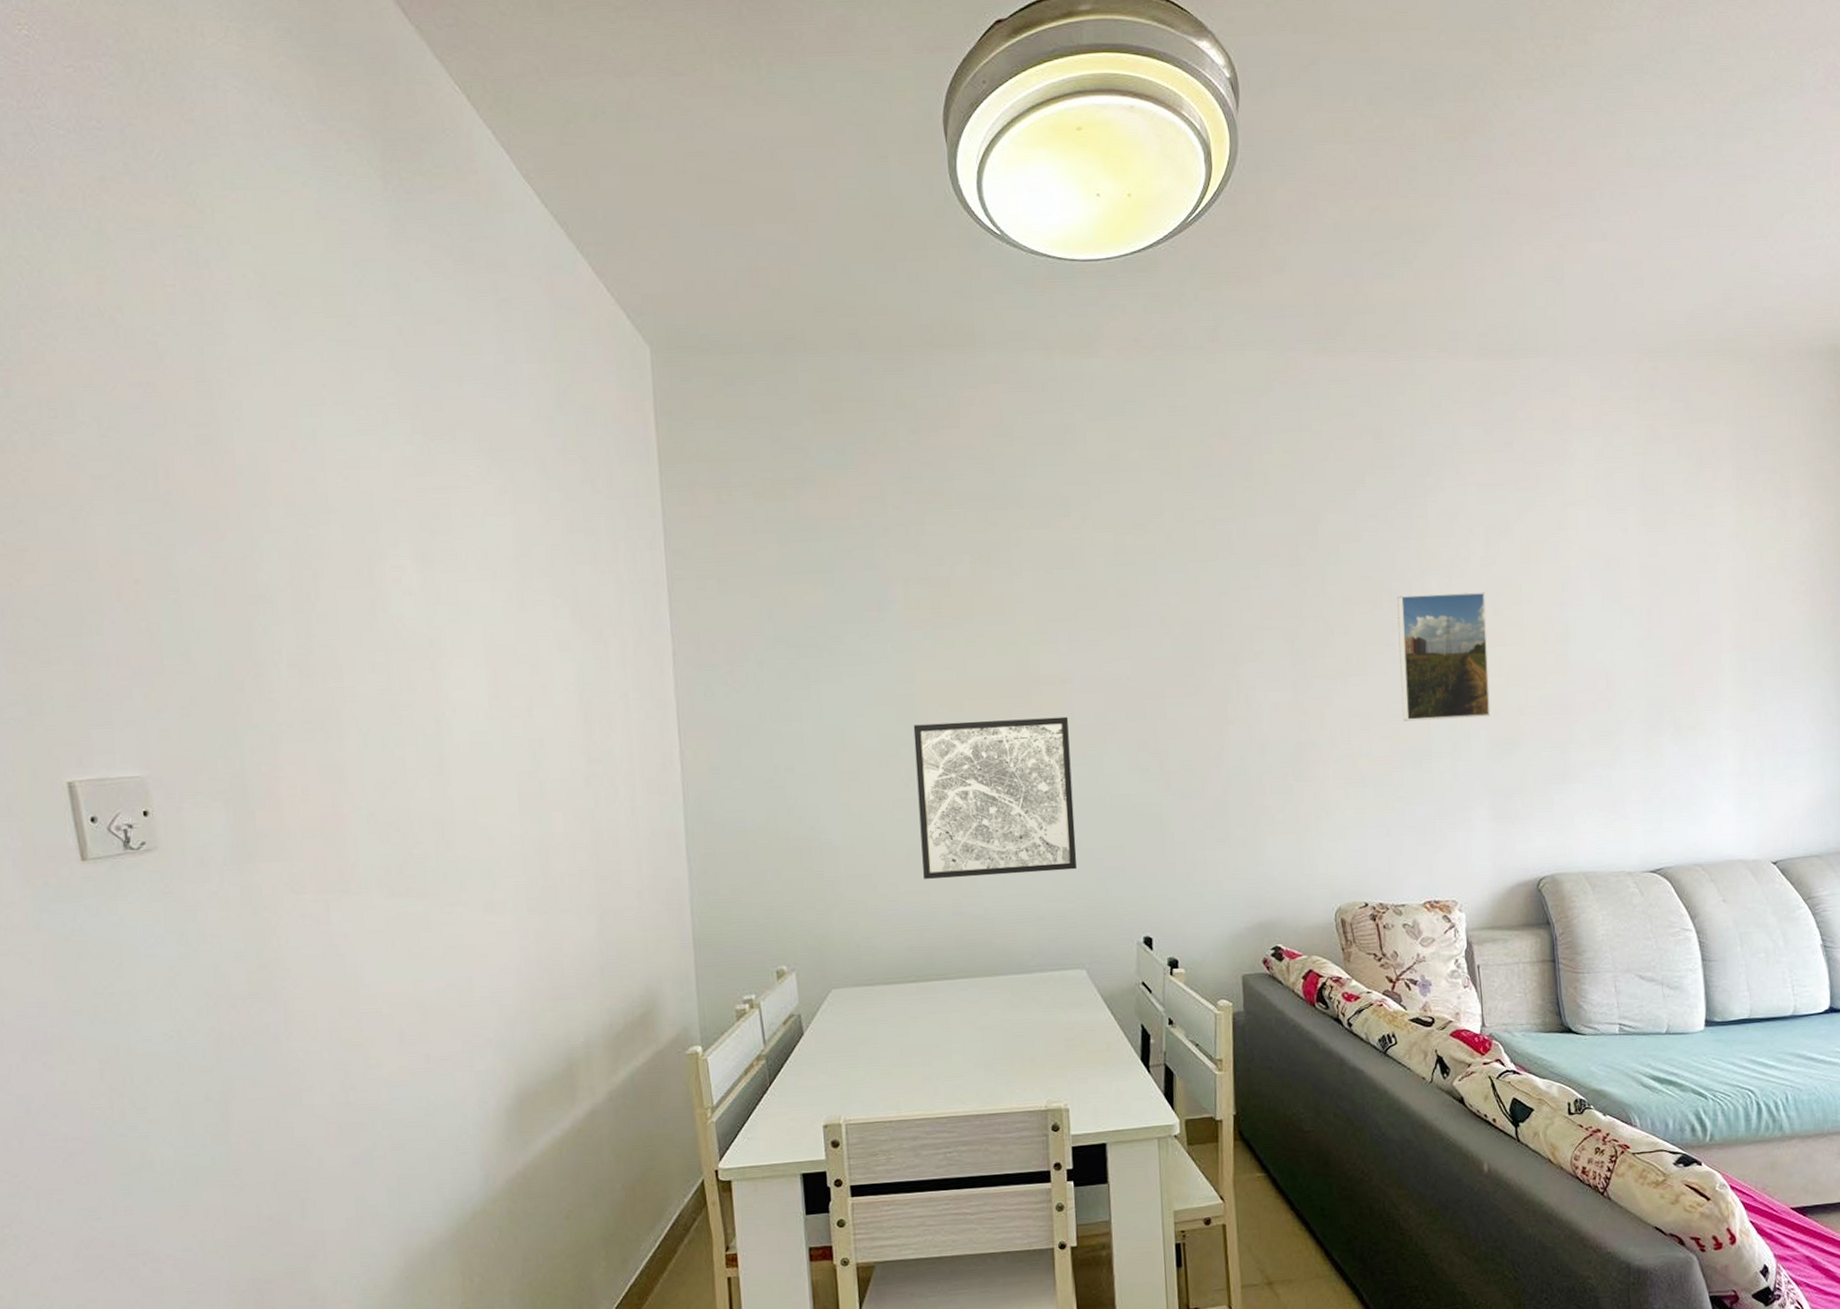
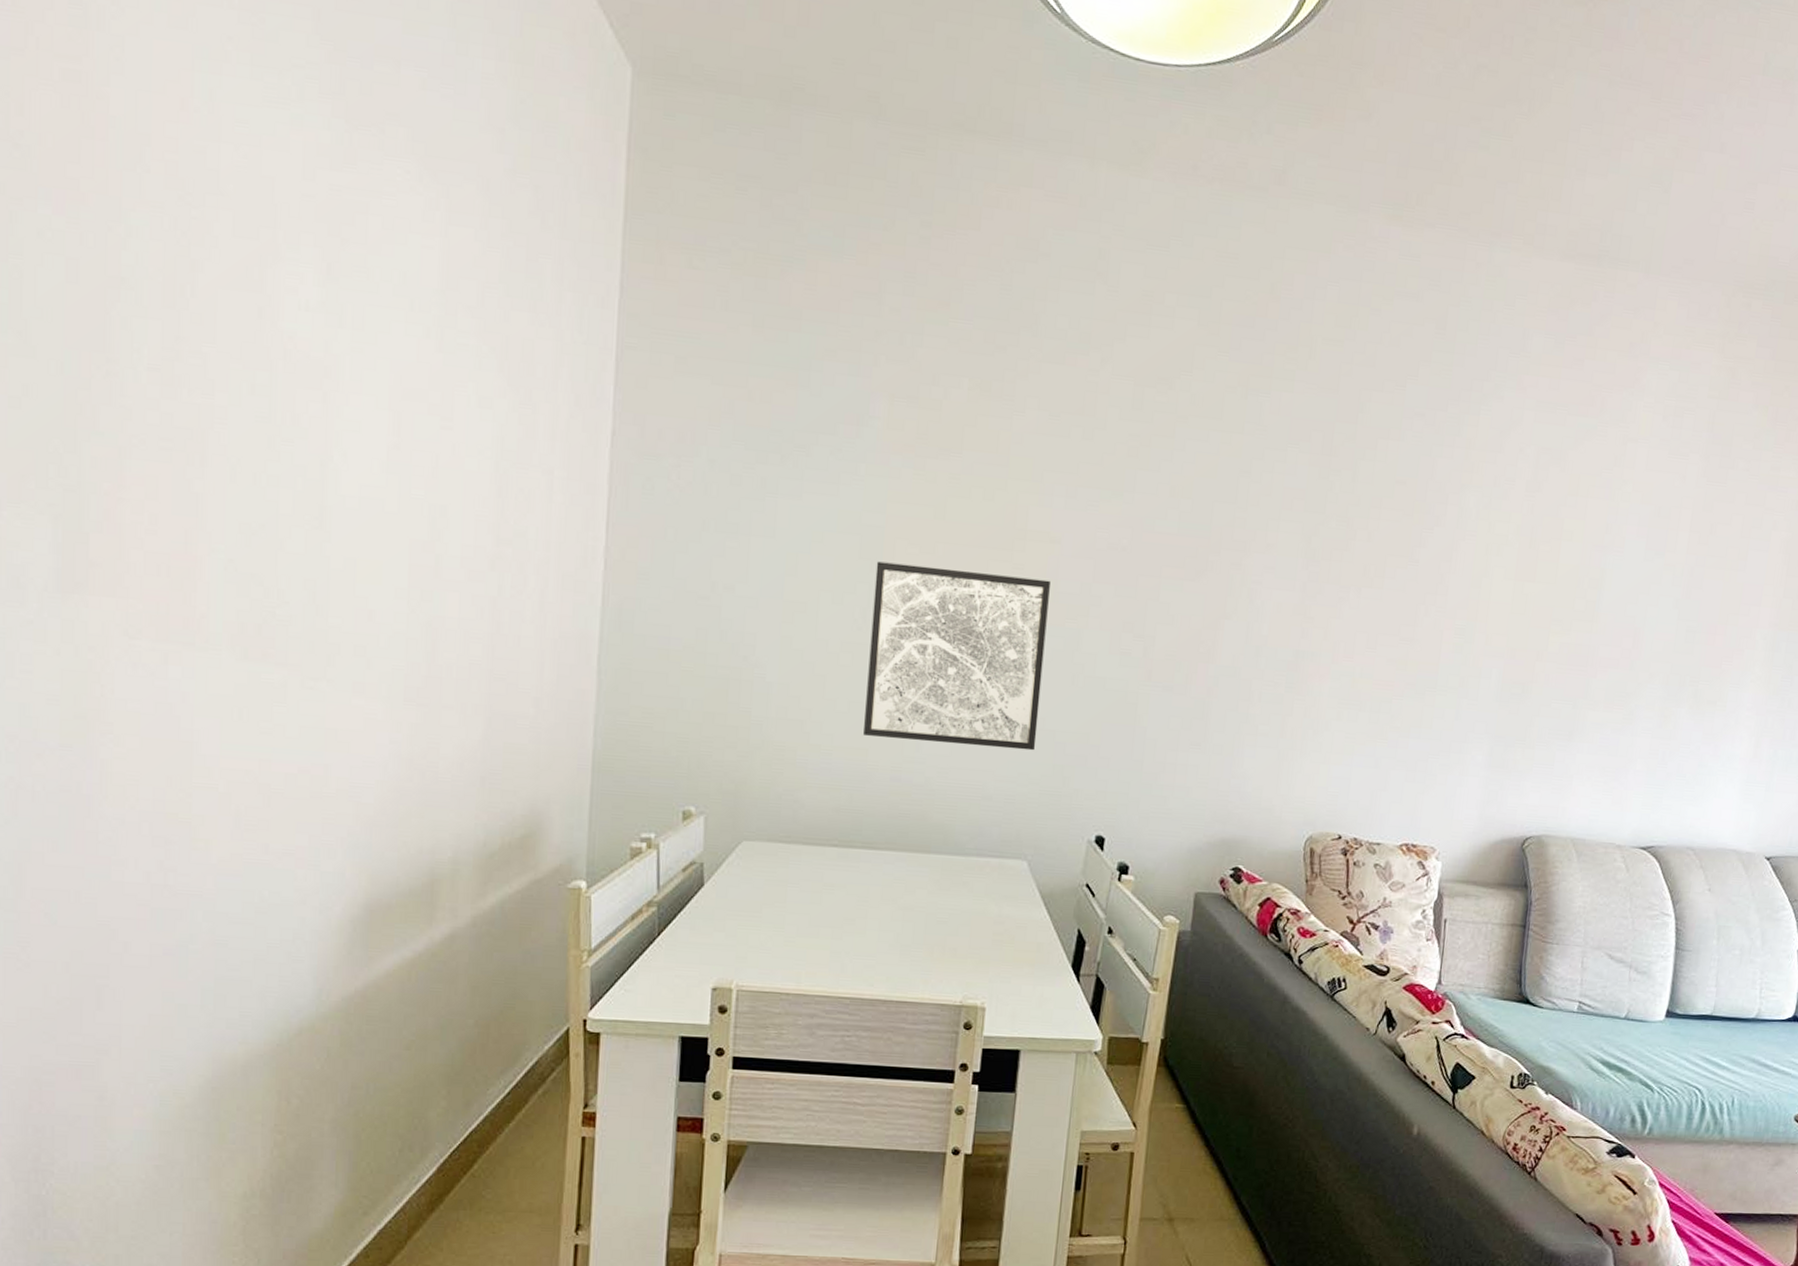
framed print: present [1397,592,1491,722] -> none [1412,508,1524,656]

